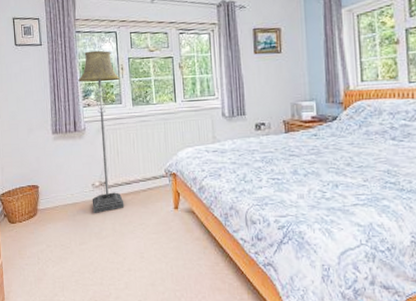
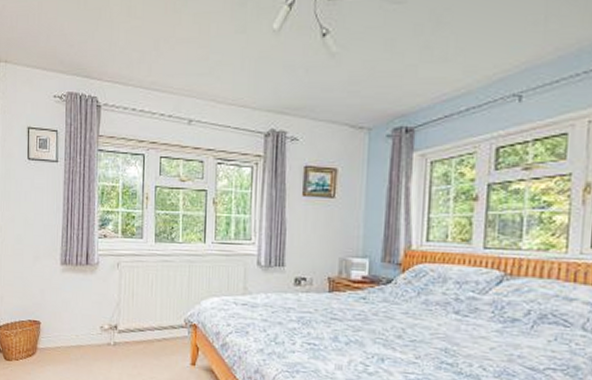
floor lamp: present [78,50,125,213] -> none [95,174,143,360]

